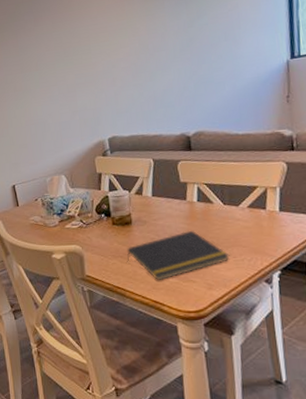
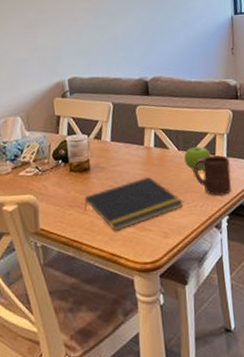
fruit: none [230,195,261,225] -> present [184,141,211,171]
cup: none [240,209,285,251] -> present [193,155,231,197]

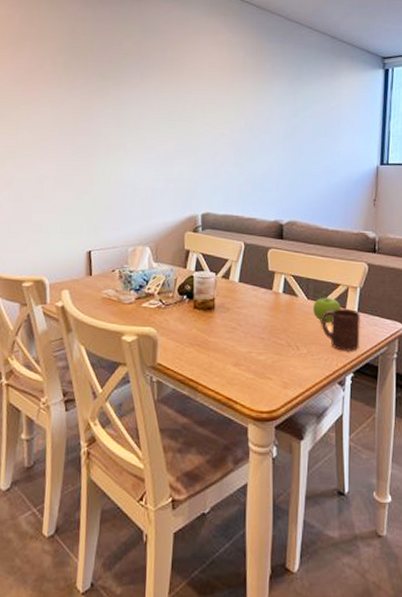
notepad: present [84,176,184,232] -> none [204,322,308,376]

